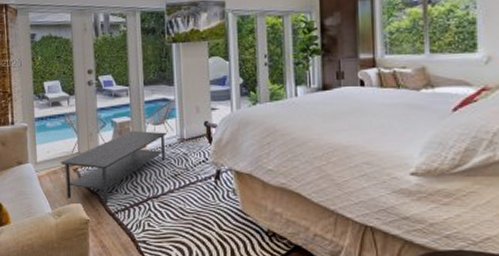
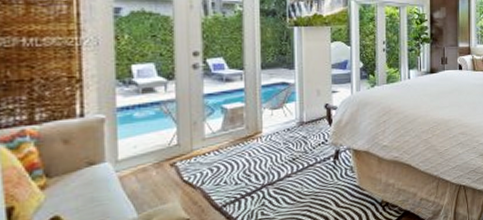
coffee table: present [61,131,167,205] -> none [153,116,285,200]

